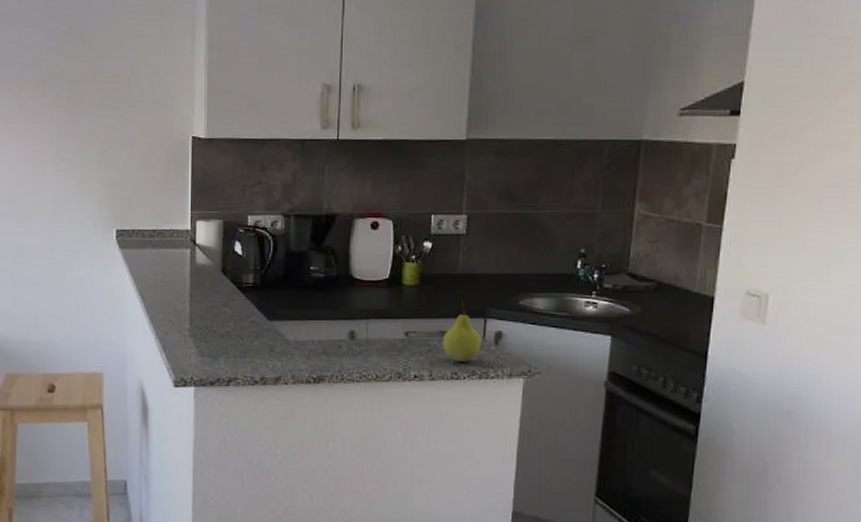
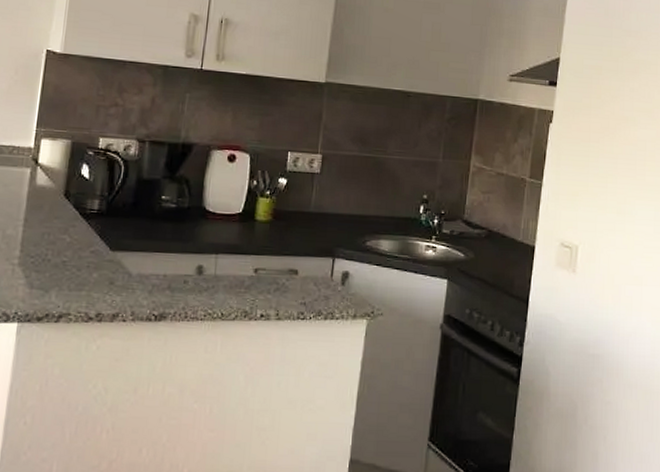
fruit: present [443,300,481,362] -> none [291,238,329,301]

